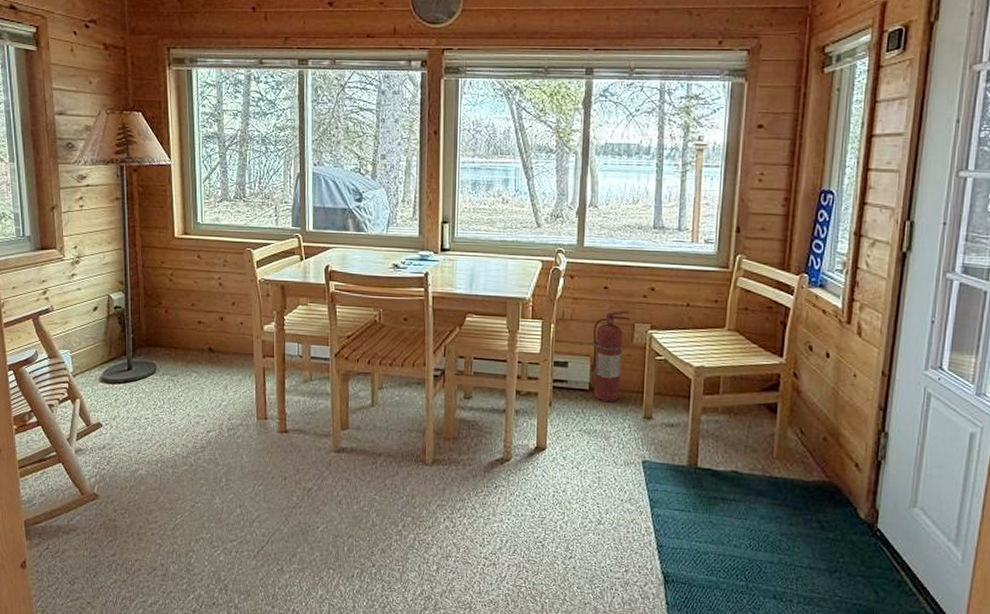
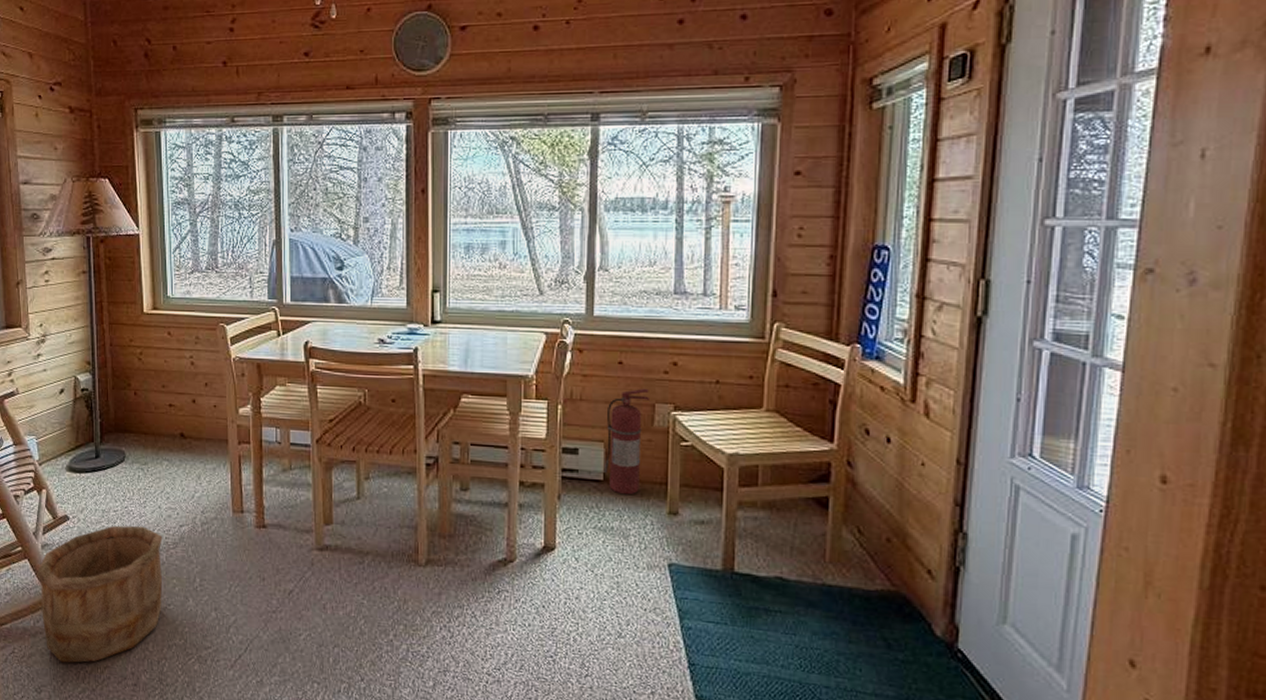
wooden bucket: none [69,431,191,557] -> present [35,525,163,663]

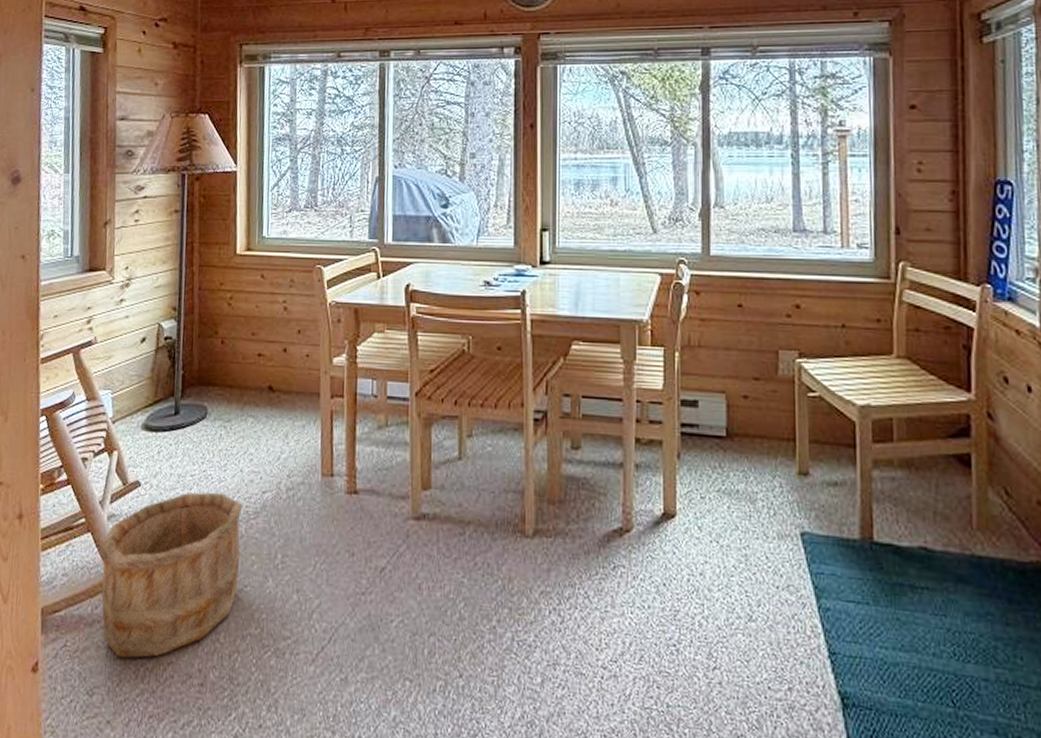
fire extinguisher: present [603,388,649,495] -> none [726,333,772,453]

